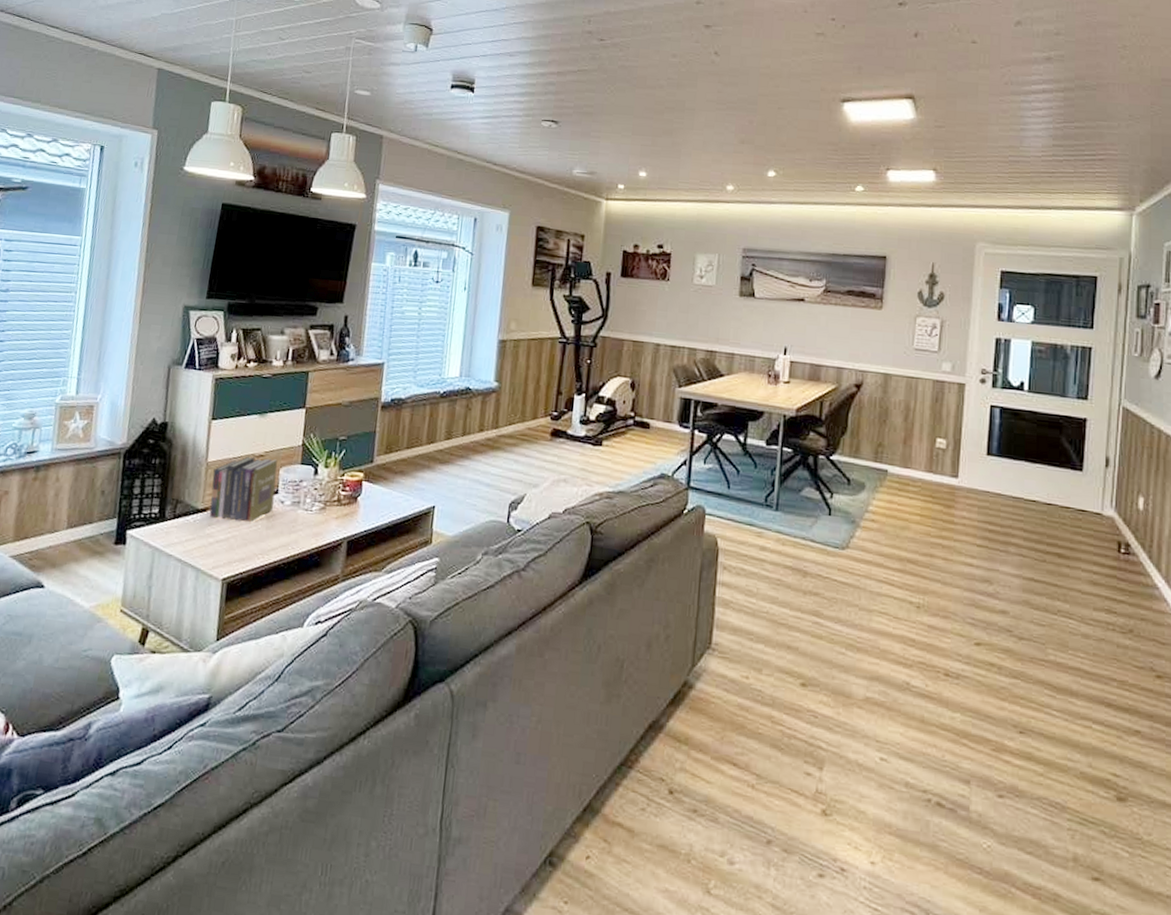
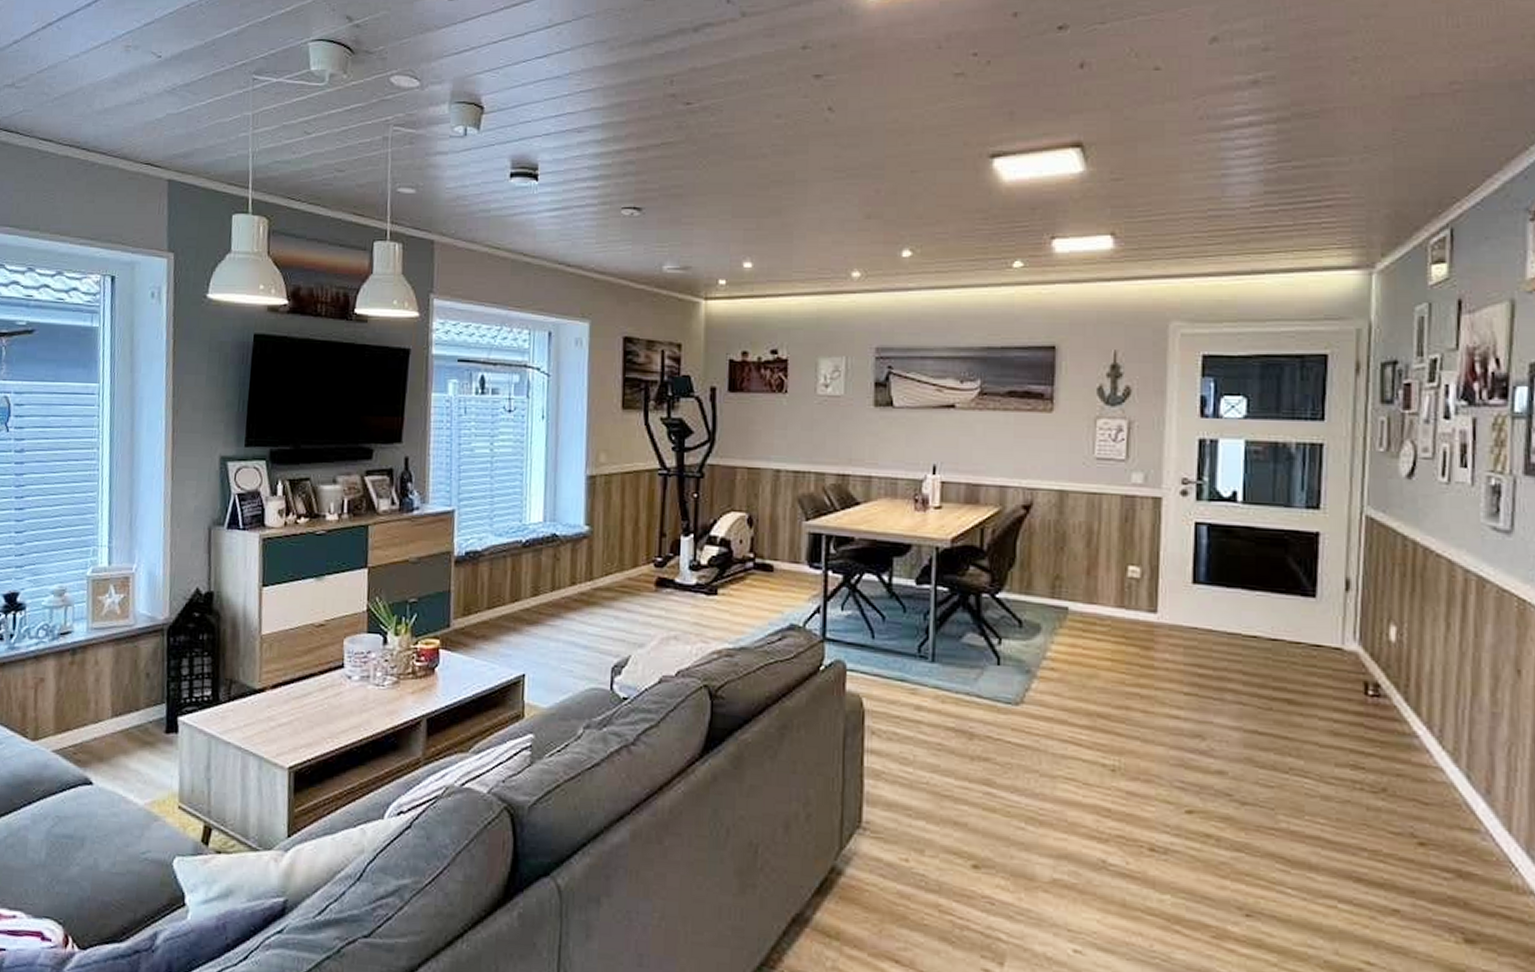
books: present [209,456,278,523] -> none [268,626,341,703]

